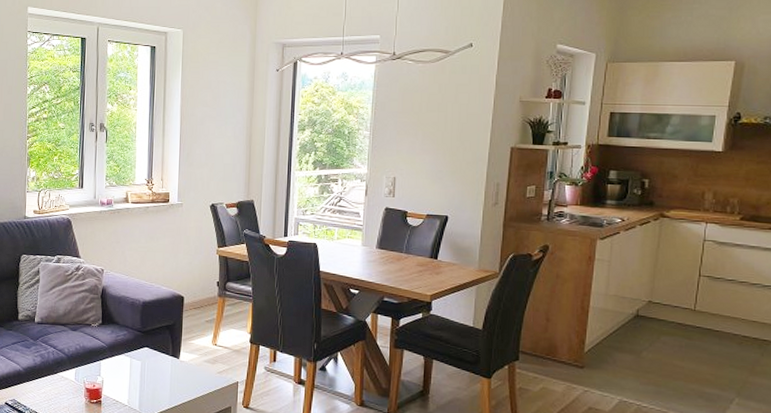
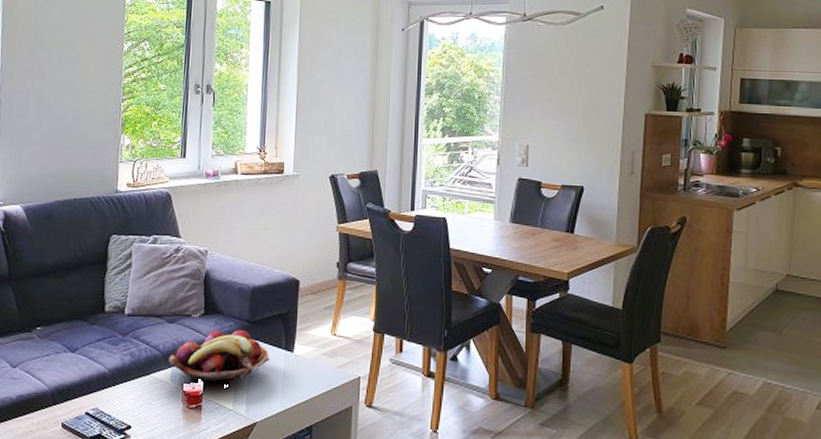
fruit basket: none [72,338,159,384] -> present [168,330,270,385]

